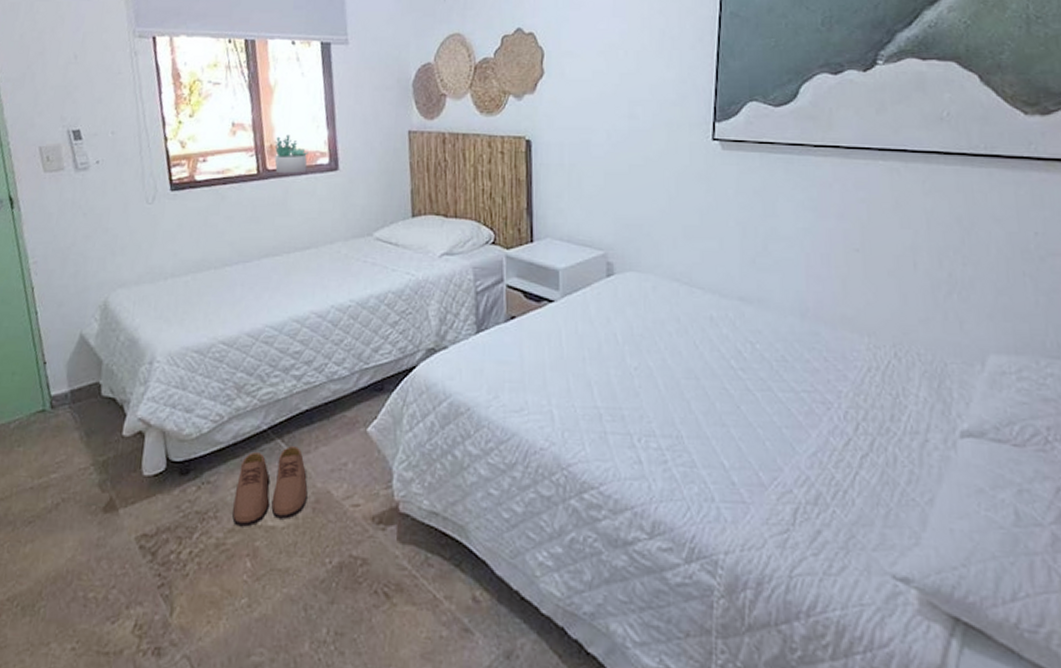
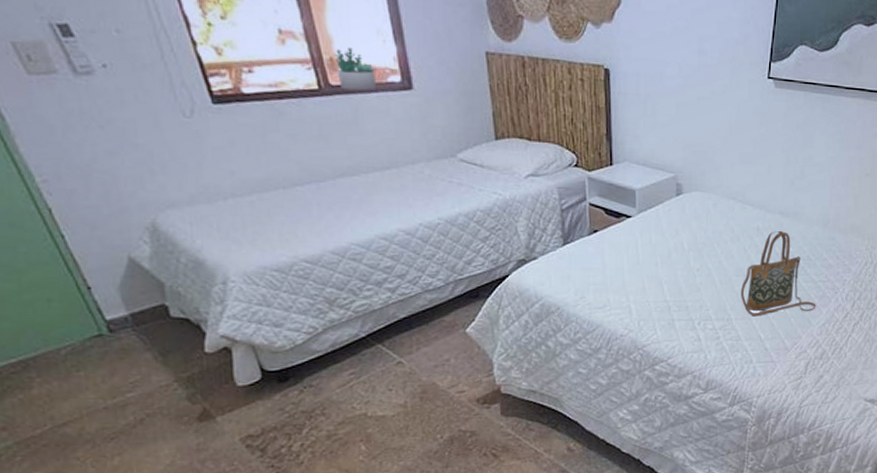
shoe: present [232,446,308,527] -> none [340,349,414,419]
handbag: none [692,321,801,436] -> present [740,230,816,317]

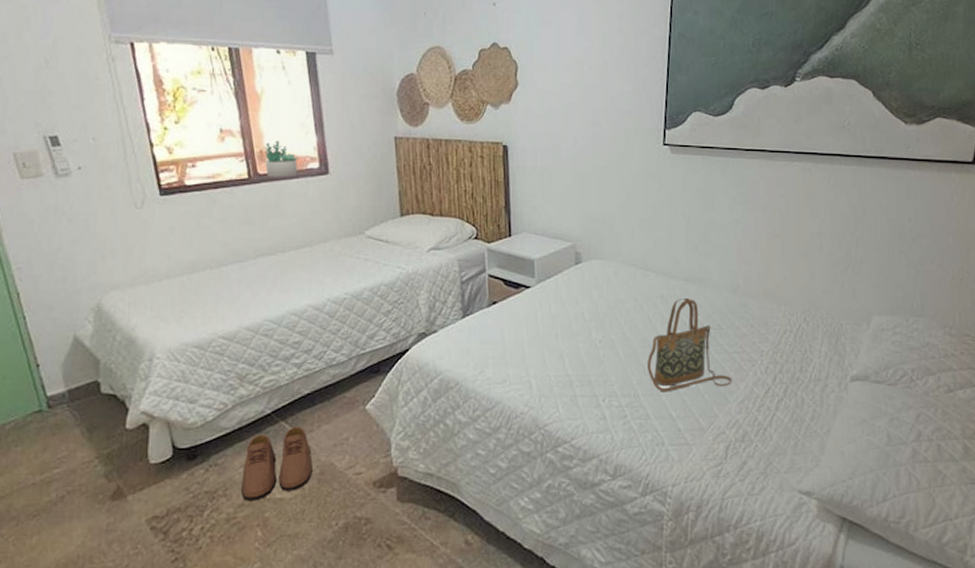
shoe: none [340,349,414,419] -> present [241,427,313,501]

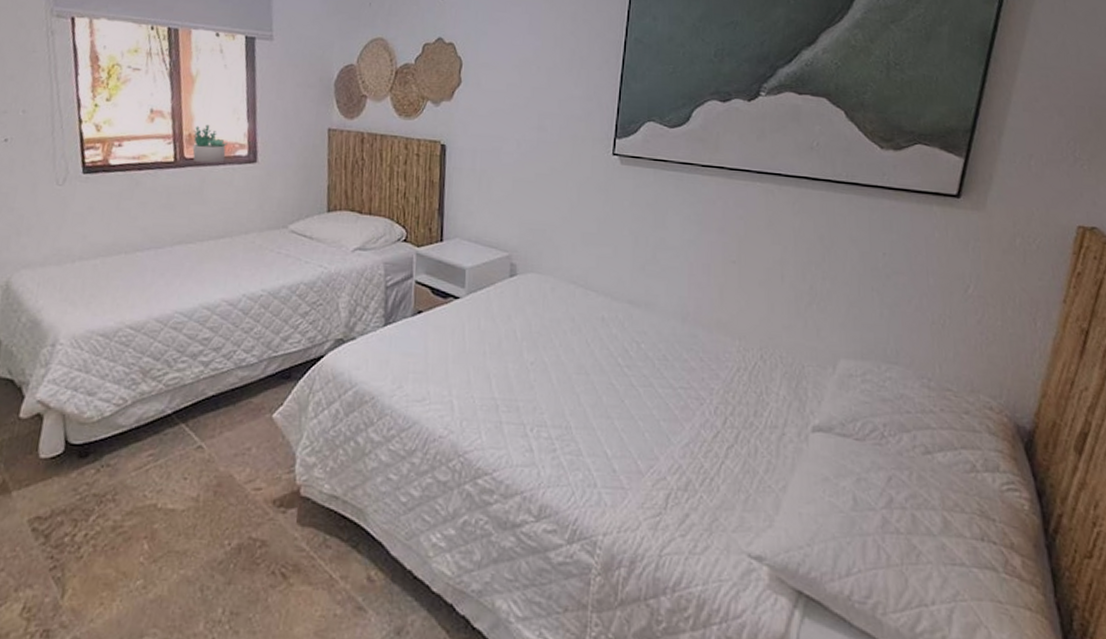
shoe: present [241,427,313,501] -> none [131,431,210,510]
handbag: present [646,297,732,392] -> none [581,322,677,427]

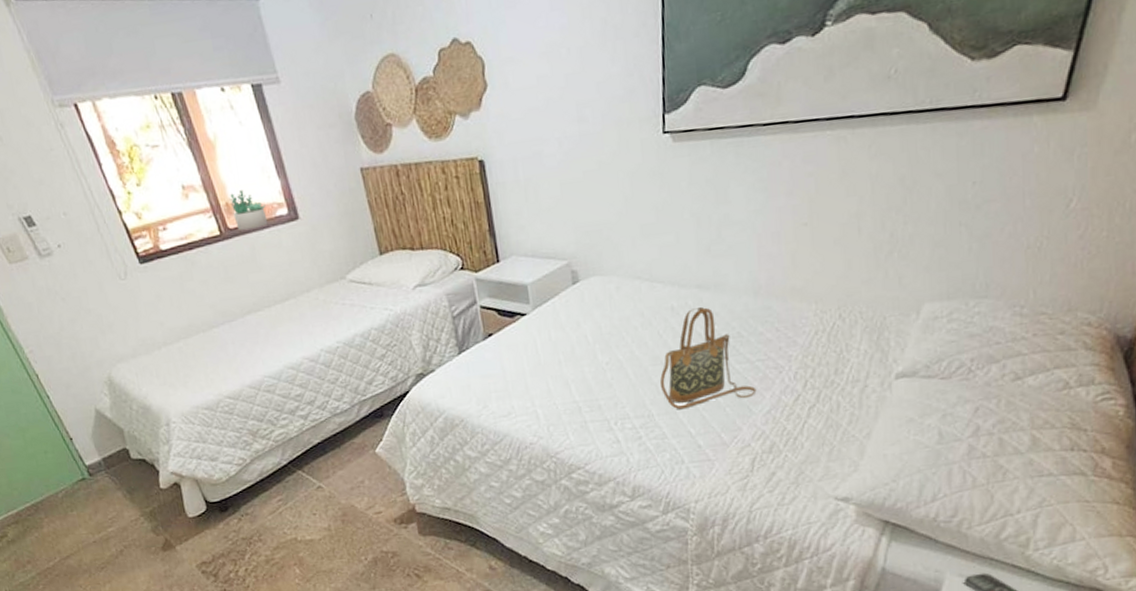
handbag: none [581,322,677,427] -> present [659,306,757,410]

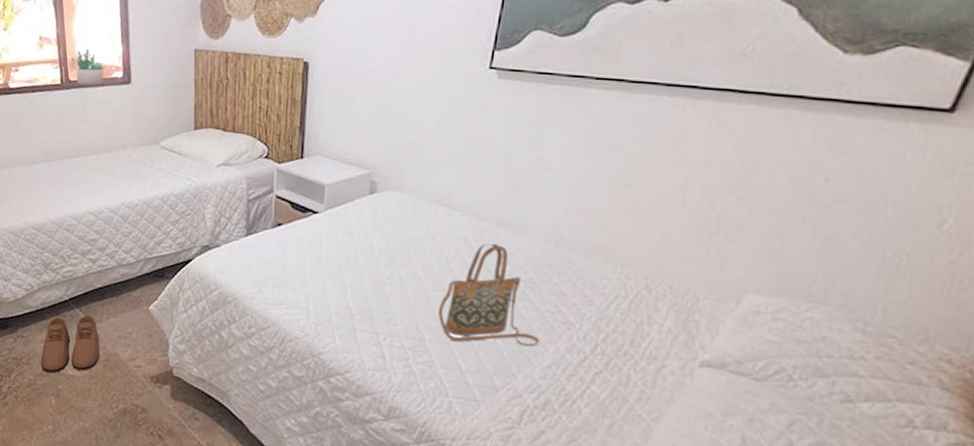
shoe: none [271,474,336,544] -> present [41,315,100,374]

